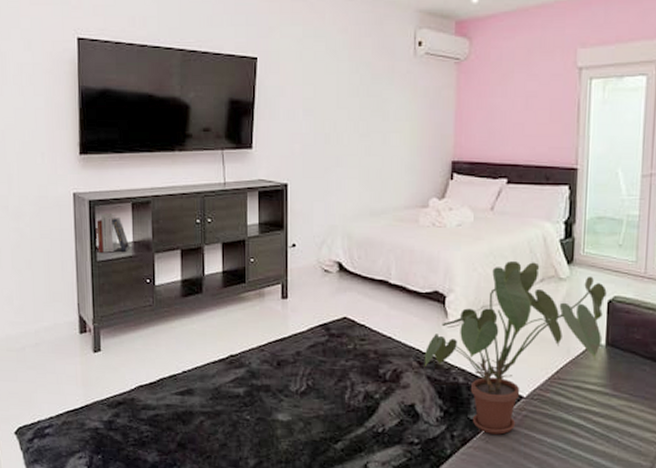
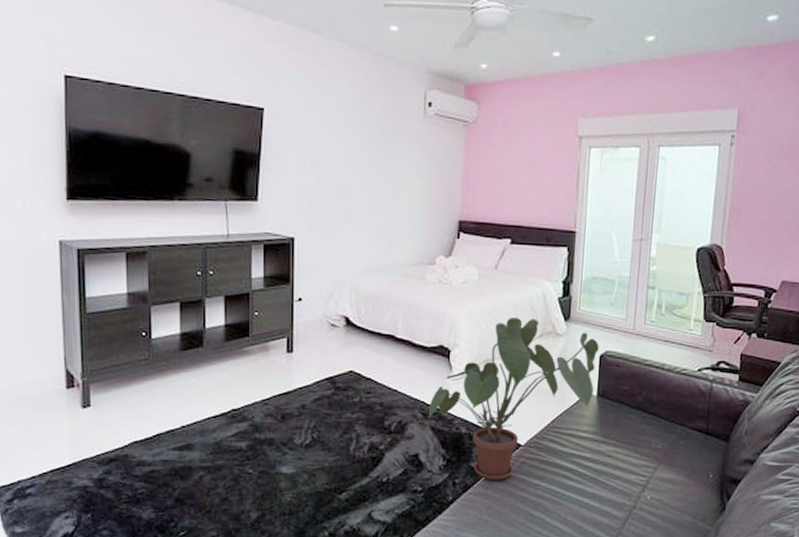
books: present [96,213,131,253] -> none [86,263,124,304]

